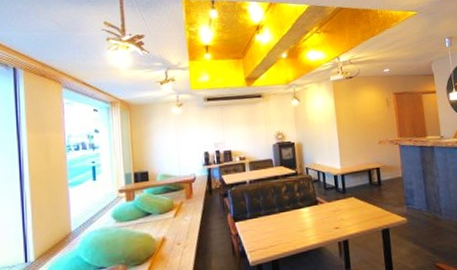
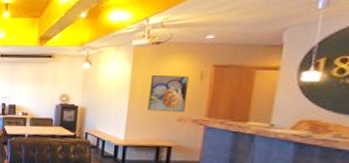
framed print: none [351,104,382,138] -> present [148,75,189,112]

